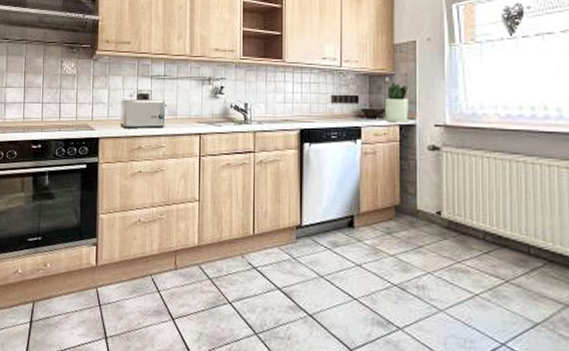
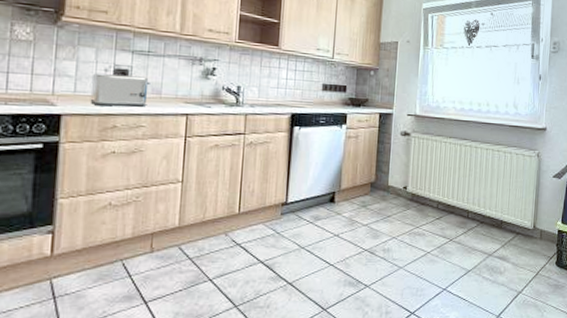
planter: present [382,82,410,123] -> none [366,76,389,112]

